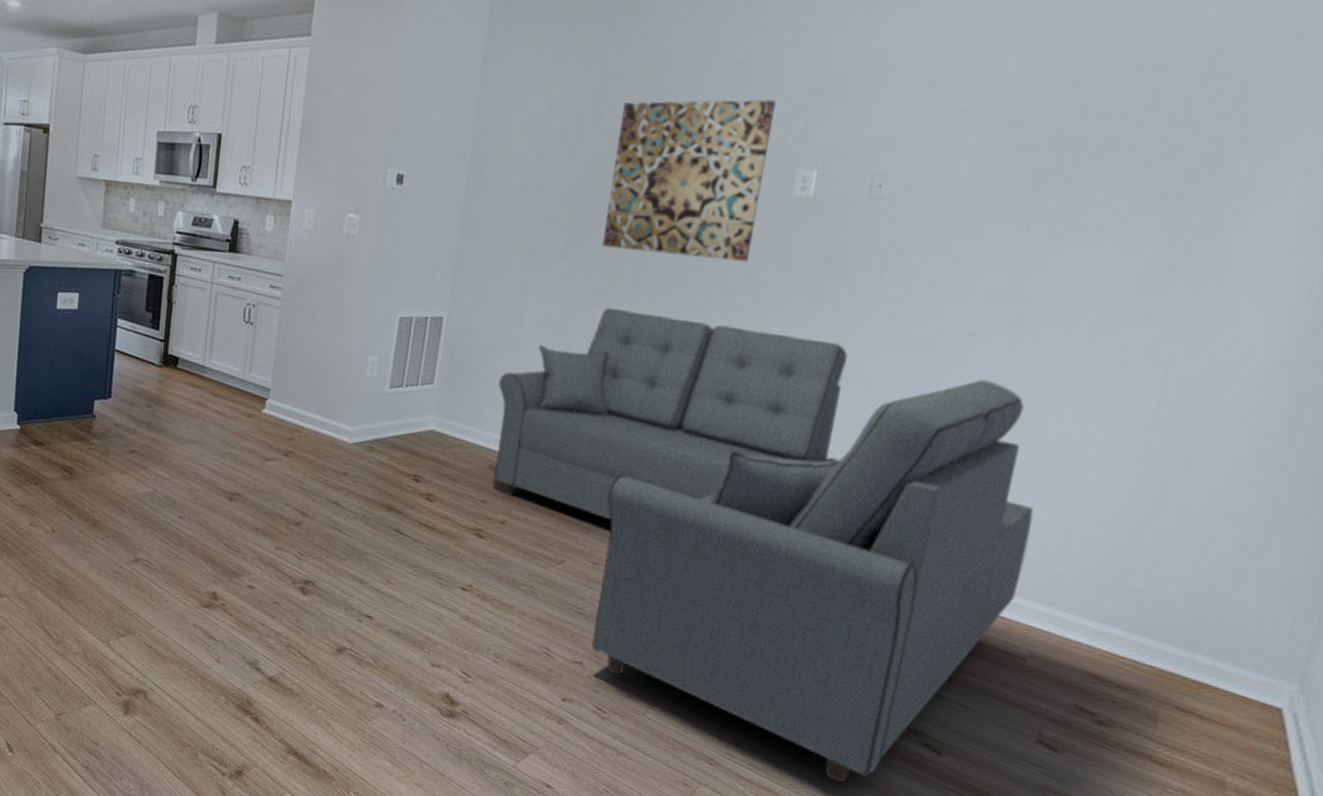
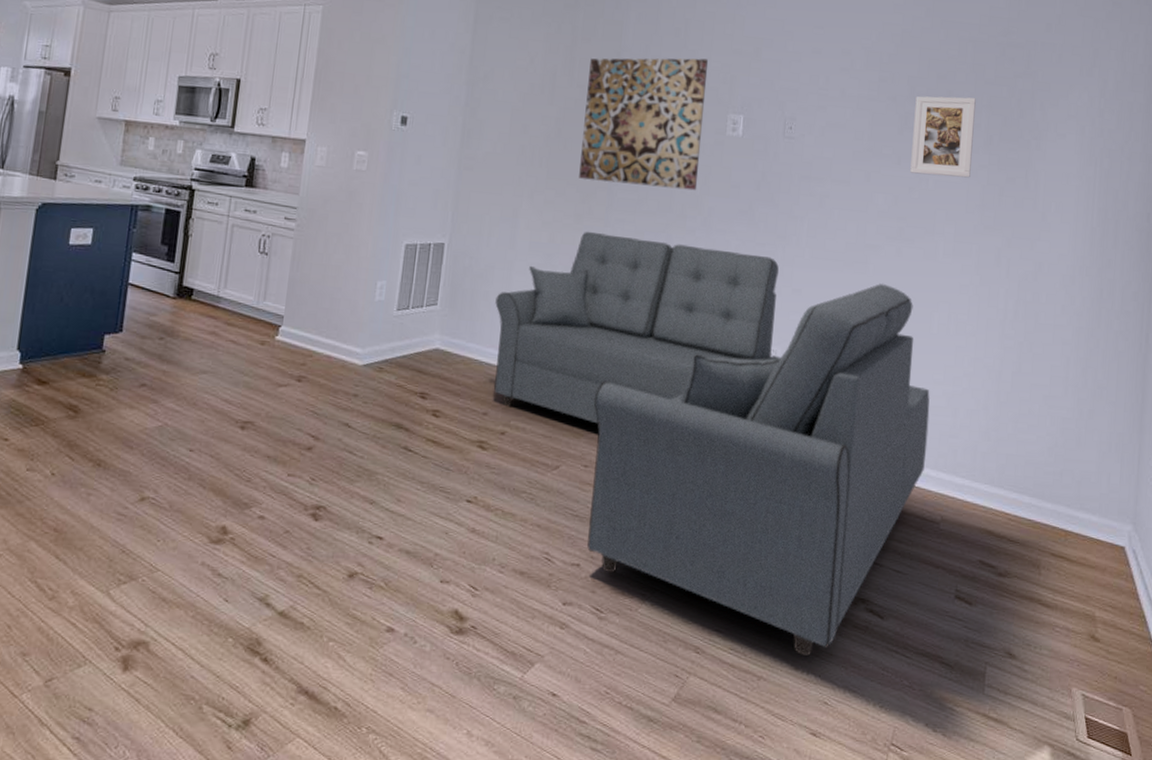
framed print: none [1041,143,1152,251] -> present [910,96,976,178]

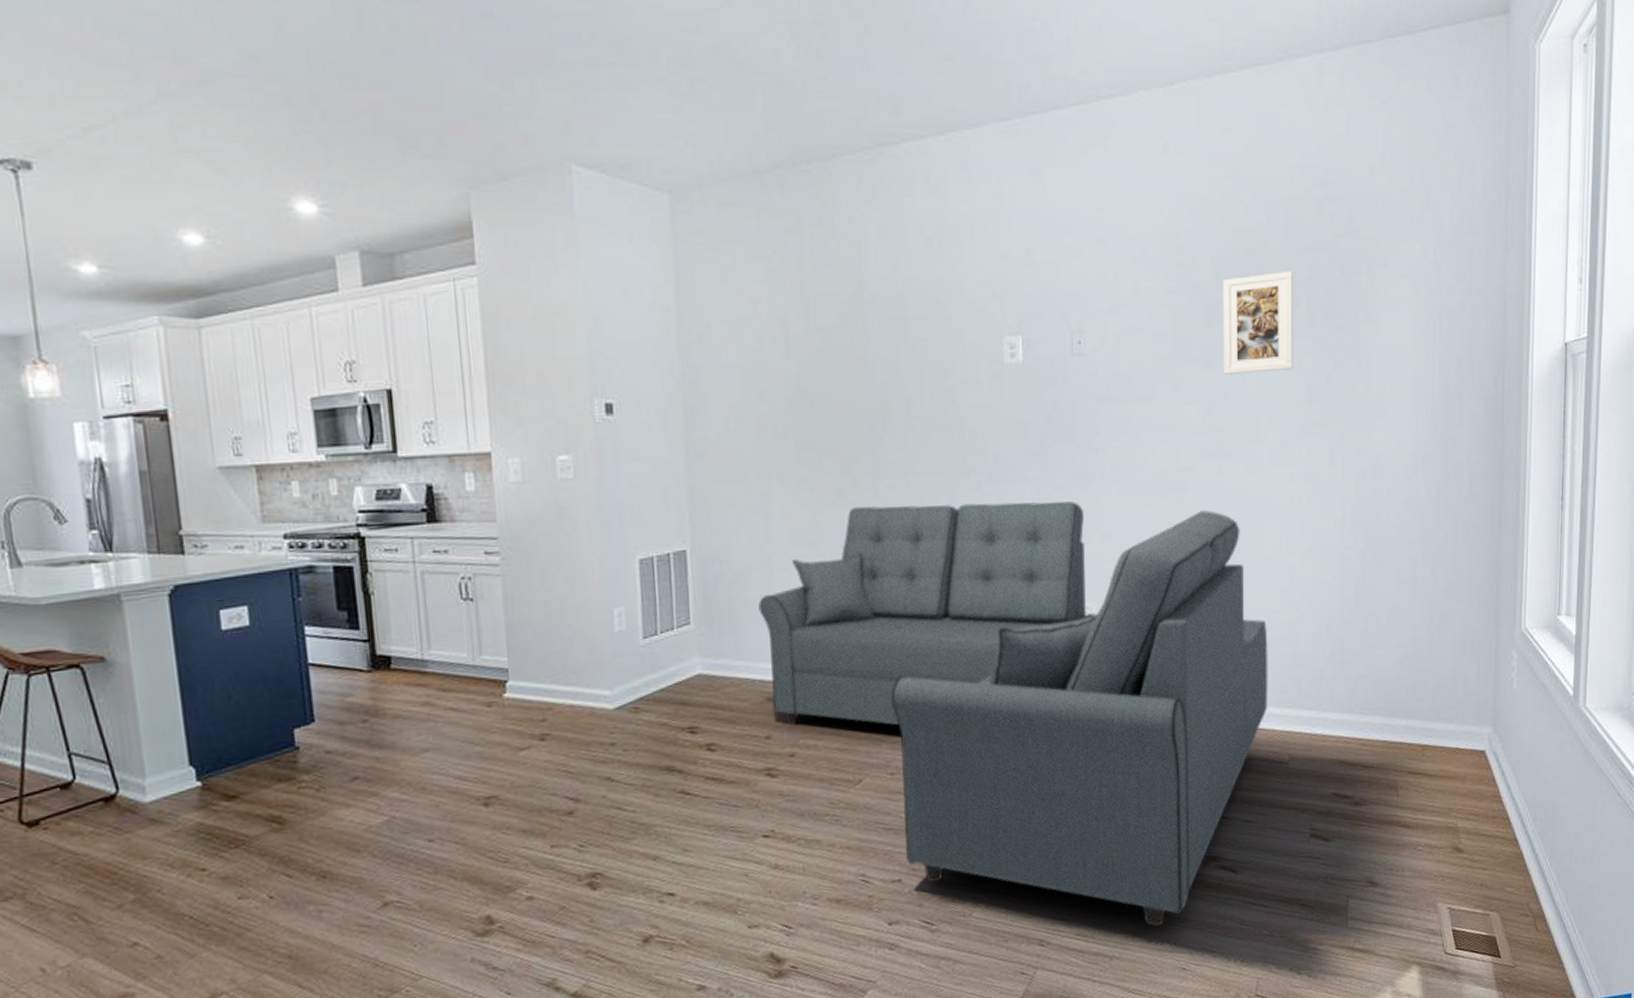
wall art: present [579,58,709,191] -> none [827,272,978,445]

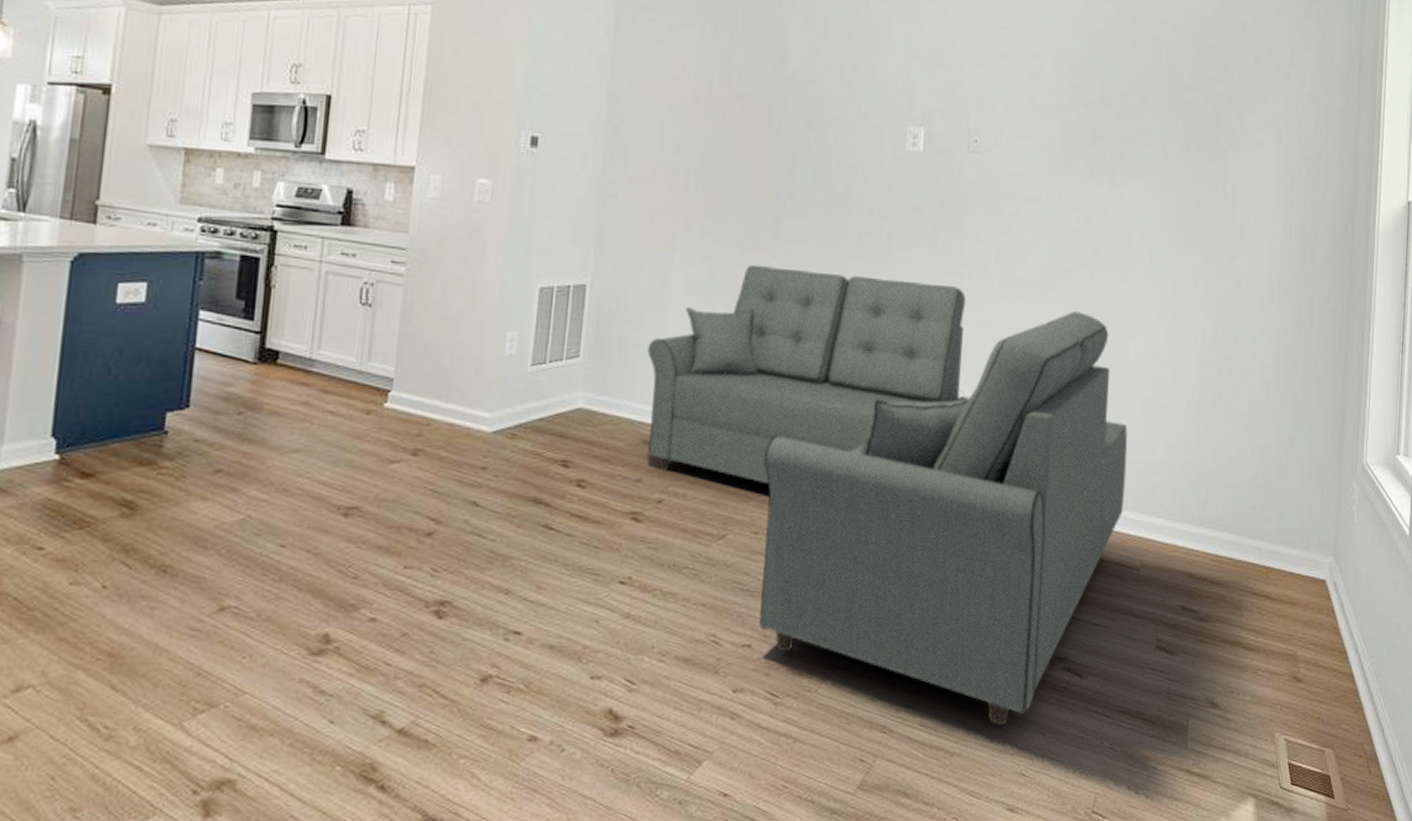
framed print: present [1223,271,1293,374] -> none [1104,103,1171,192]

